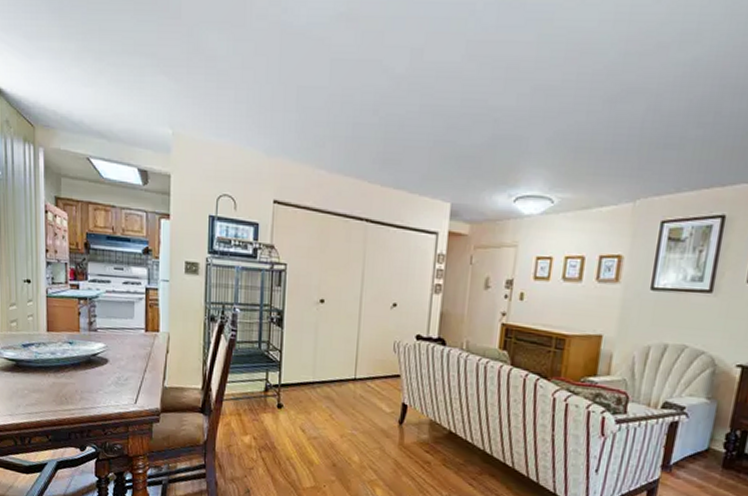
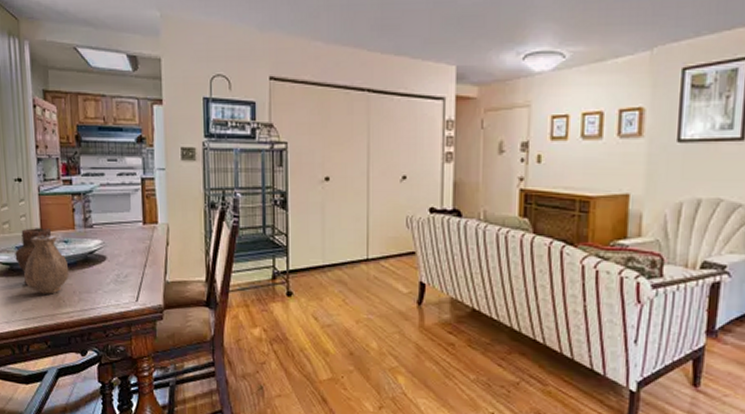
vase: none [21,327,73,392] -> present [15,228,70,294]

